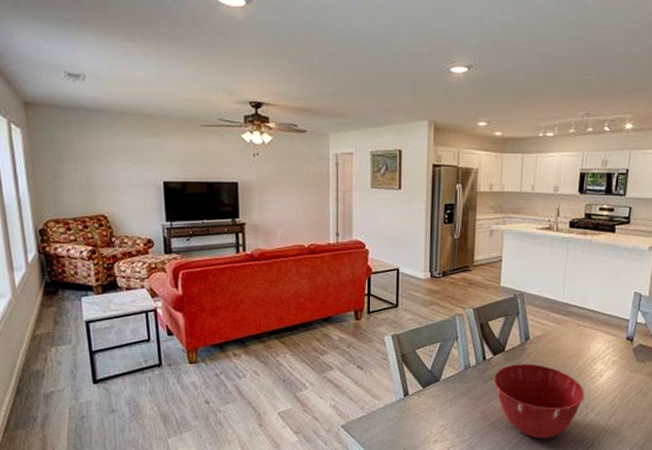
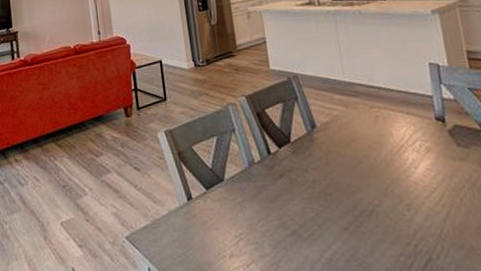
mixing bowl: present [493,363,585,439] -> none [284,155,402,252]

